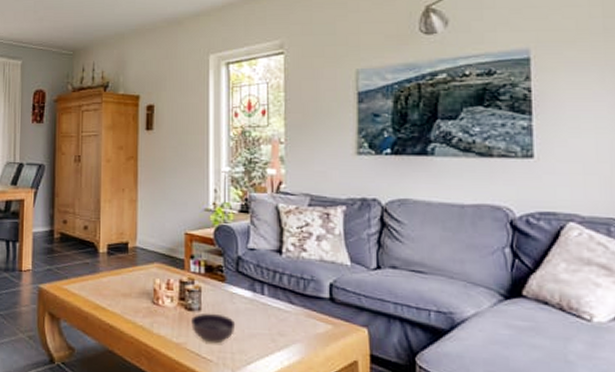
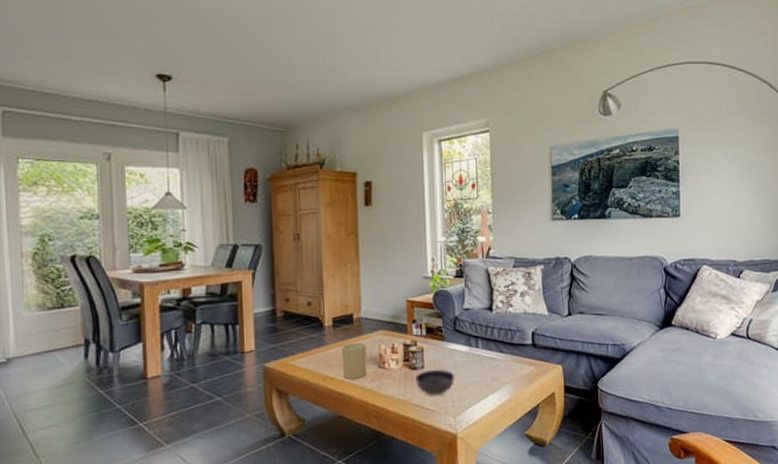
candle: none [114,273,140,313] -> present [341,342,367,379]

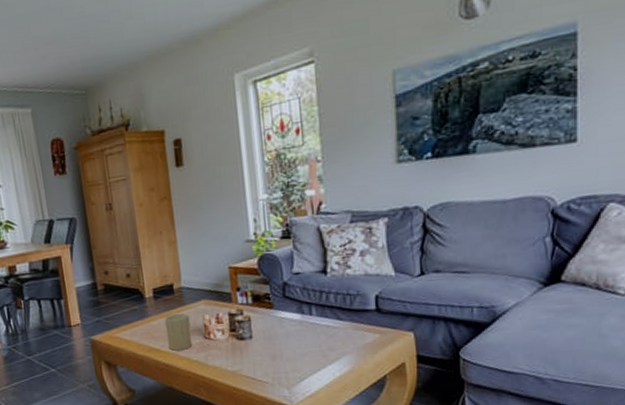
bowl: present [416,369,455,396] -> none [244,339,287,367]

